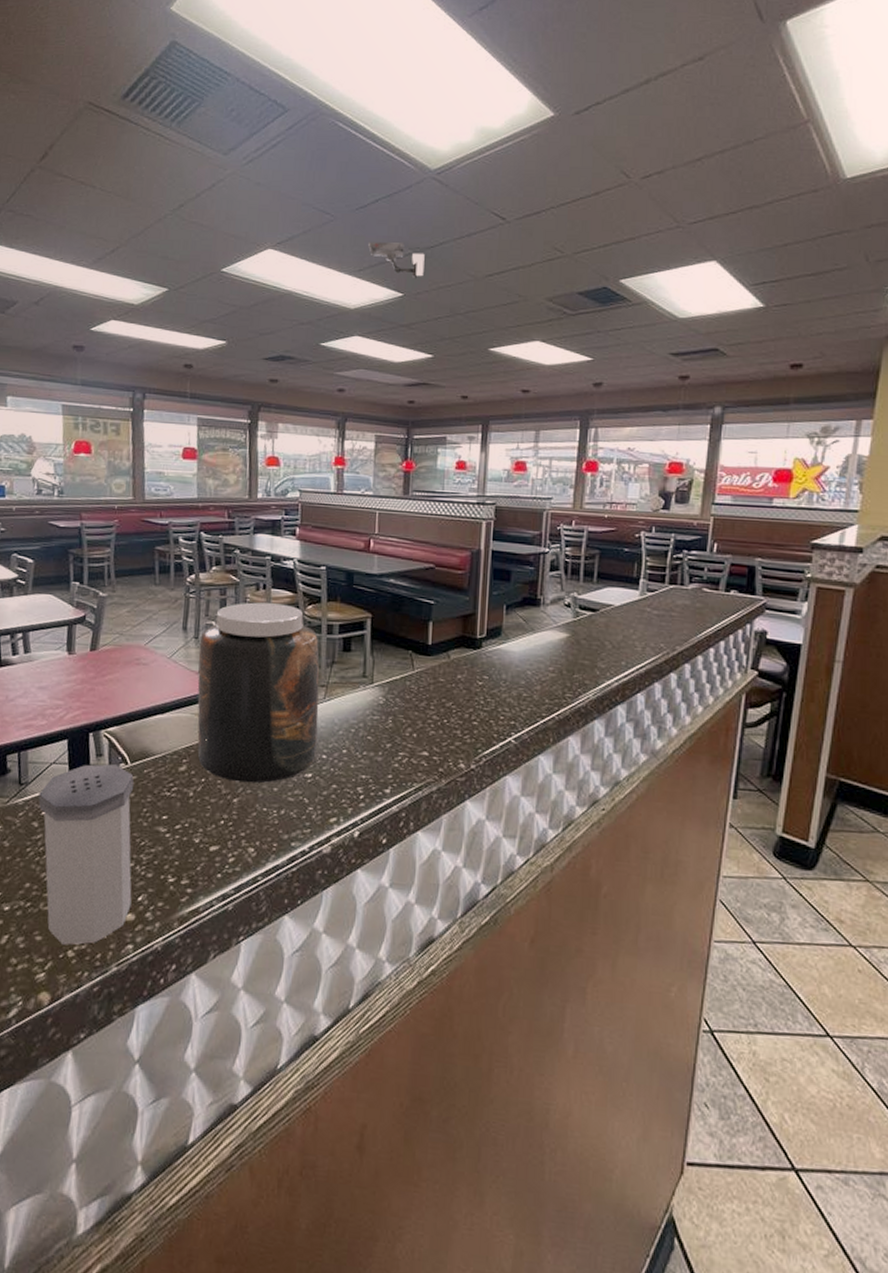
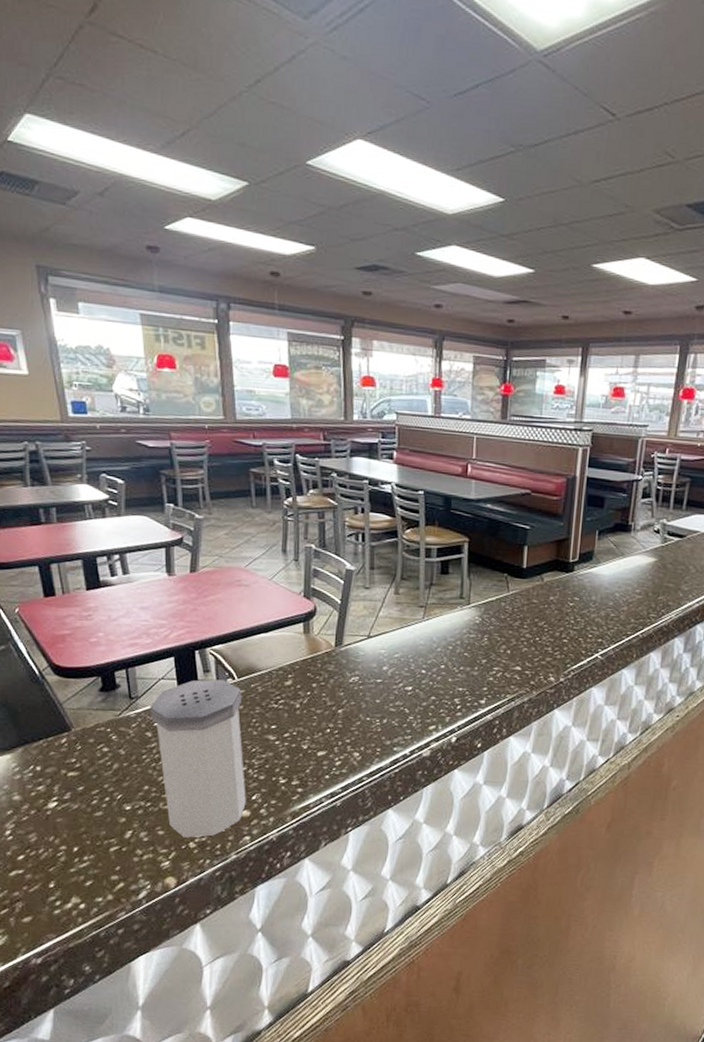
jar: present [197,602,320,784] -> none [299,525,418,696]
security camera: present [367,242,425,279] -> none [466,136,528,183]

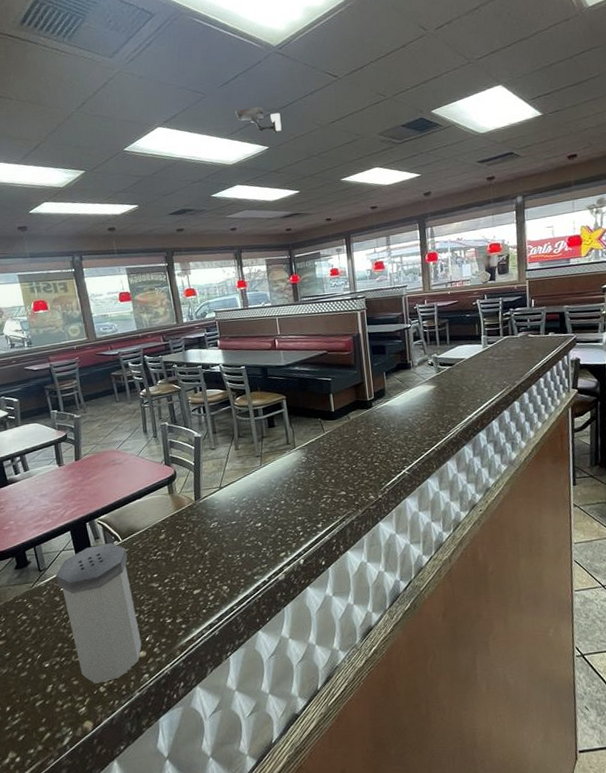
security camera: none [466,136,528,183] -> present [234,107,282,134]

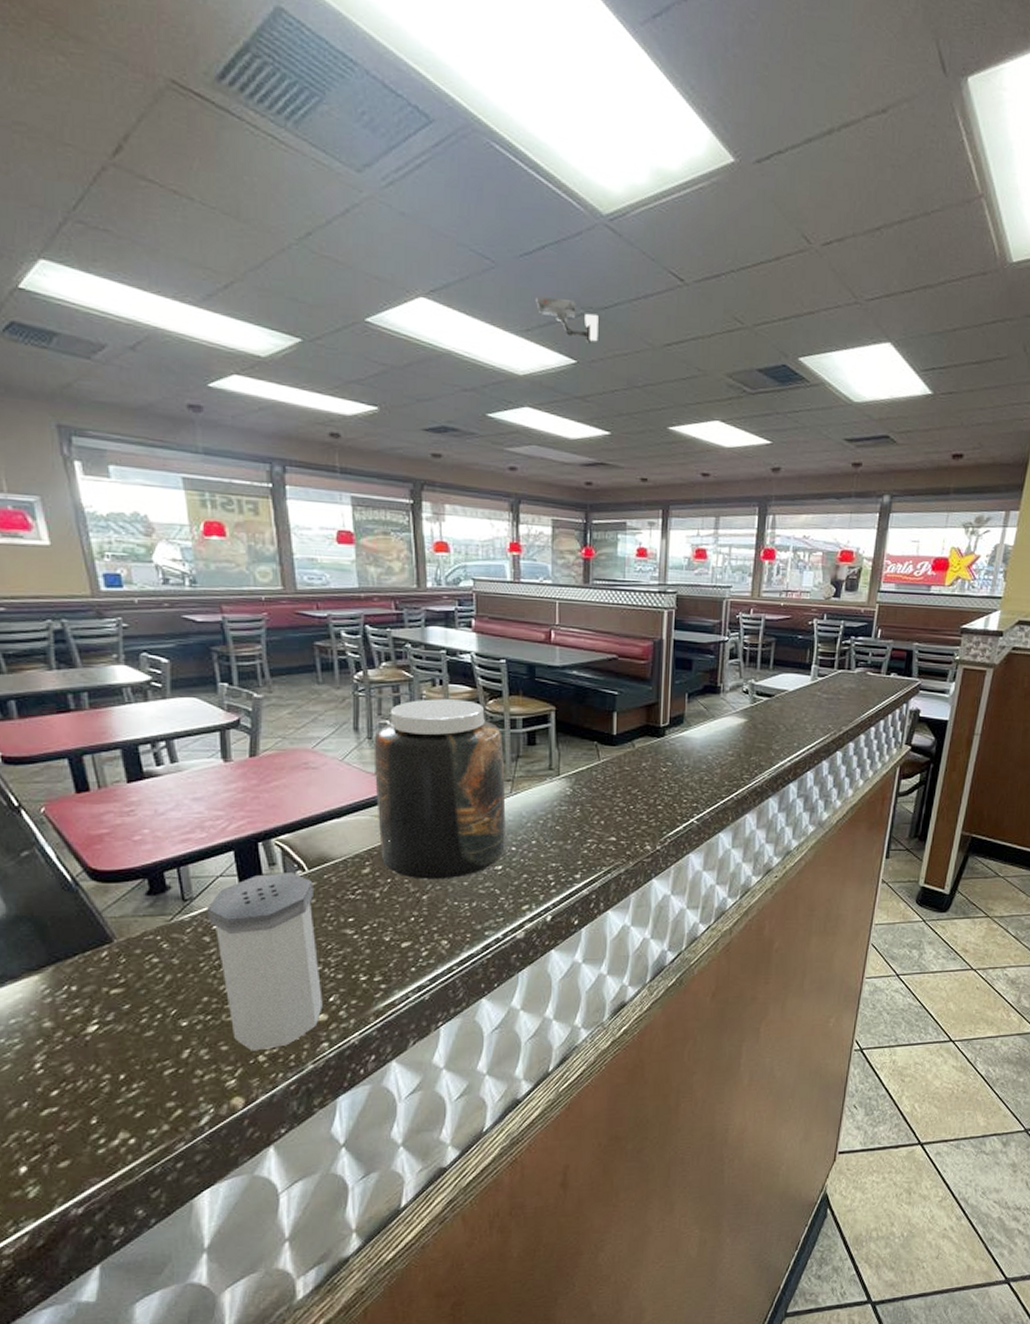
jar: none [158,399,262,540] -> present [373,699,506,880]

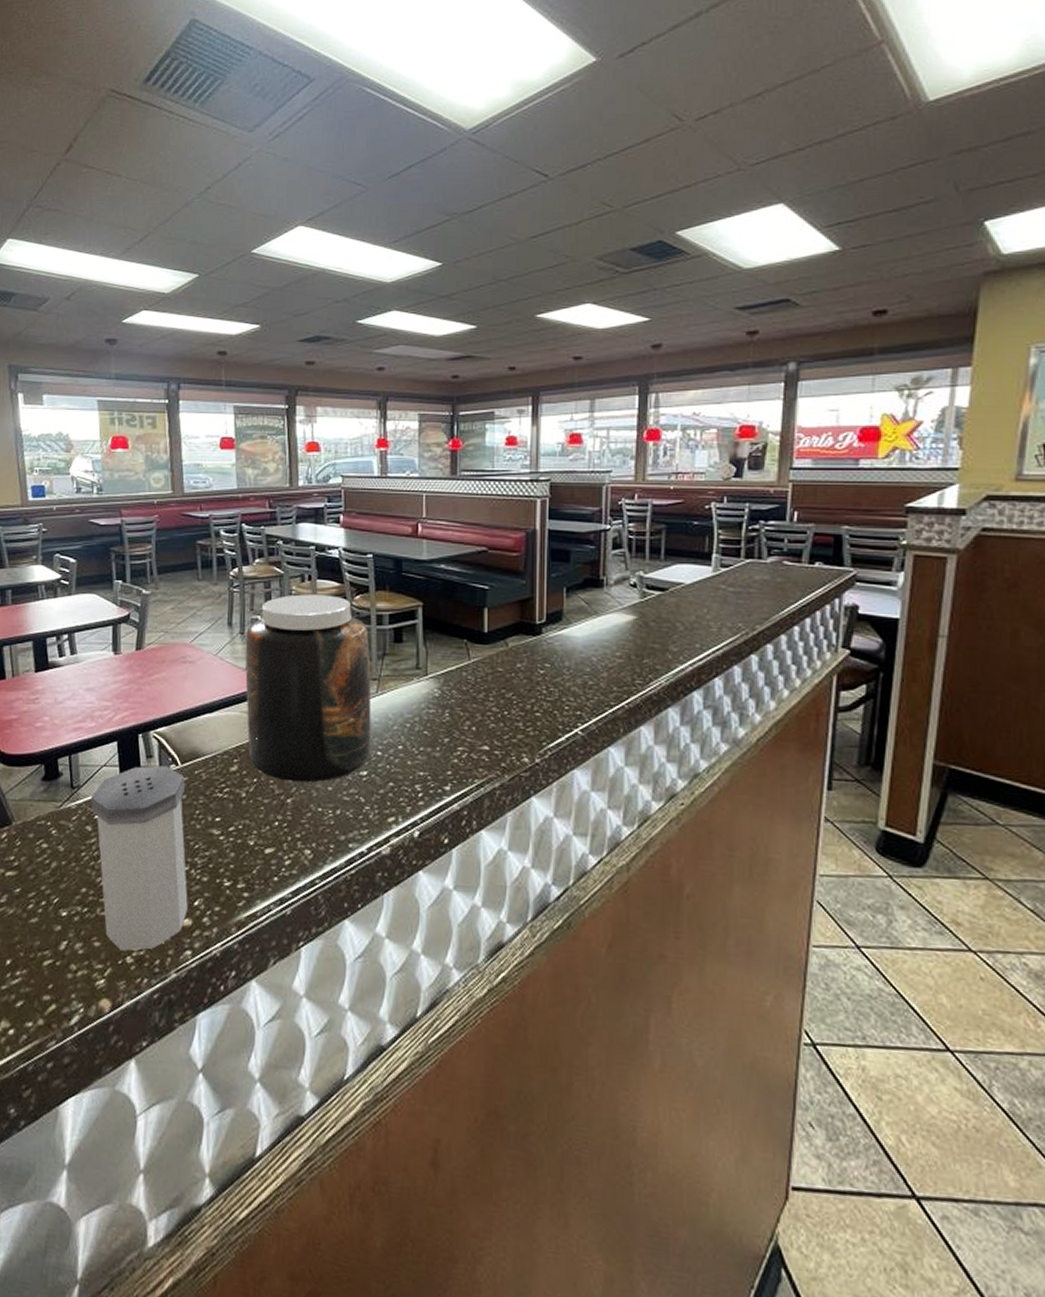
security camera: present [534,297,599,345] -> none [402,209,463,247]

